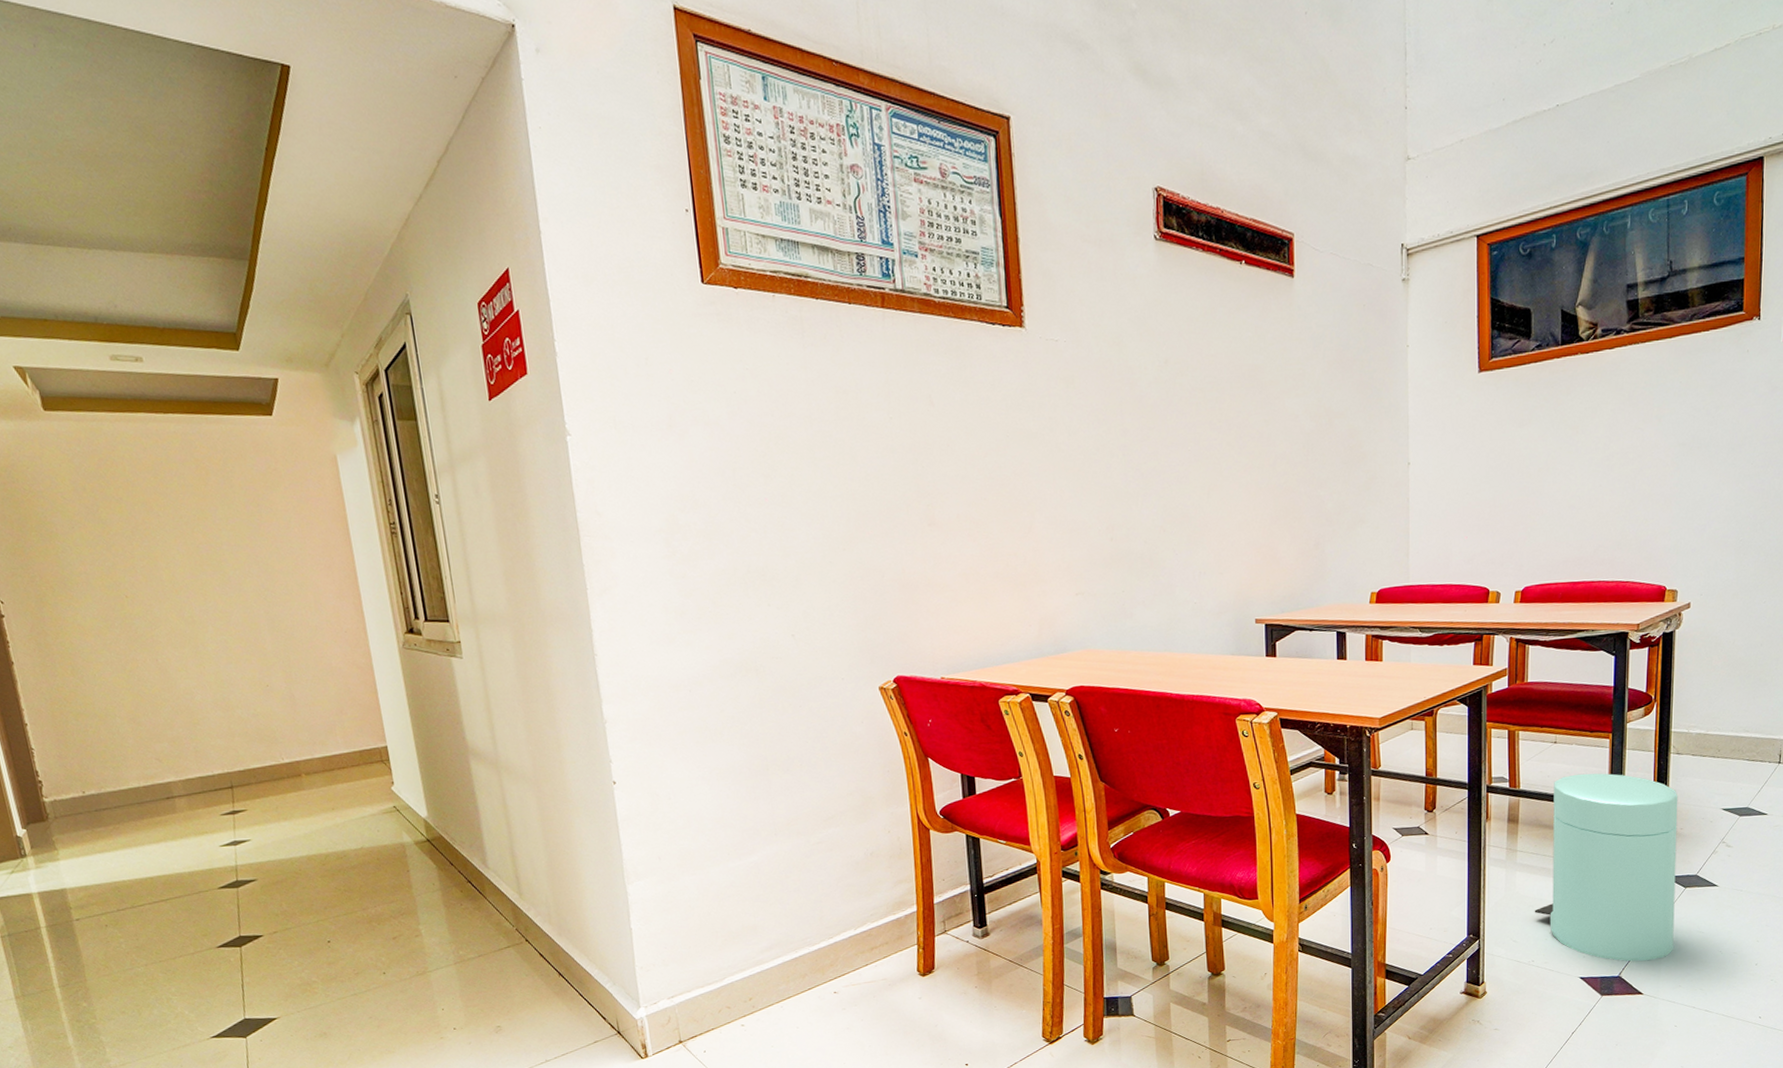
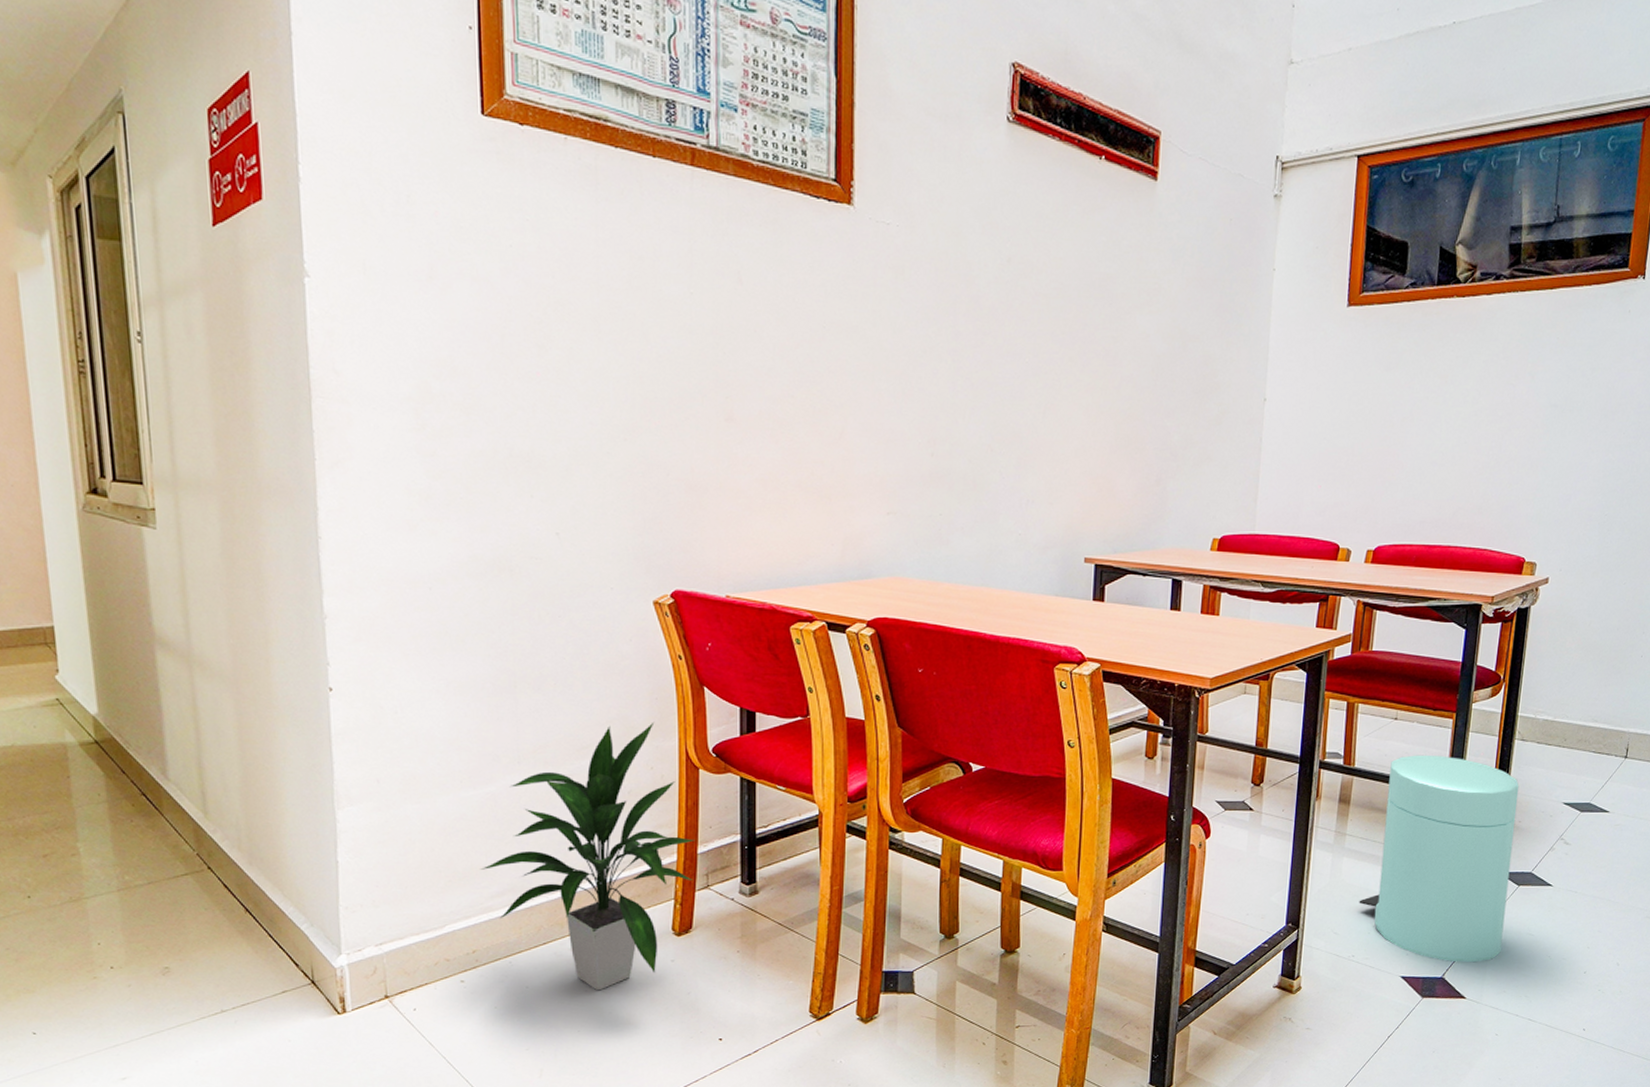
indoor plant: none [750,791,932,1028] -> present [480,722,695,991]

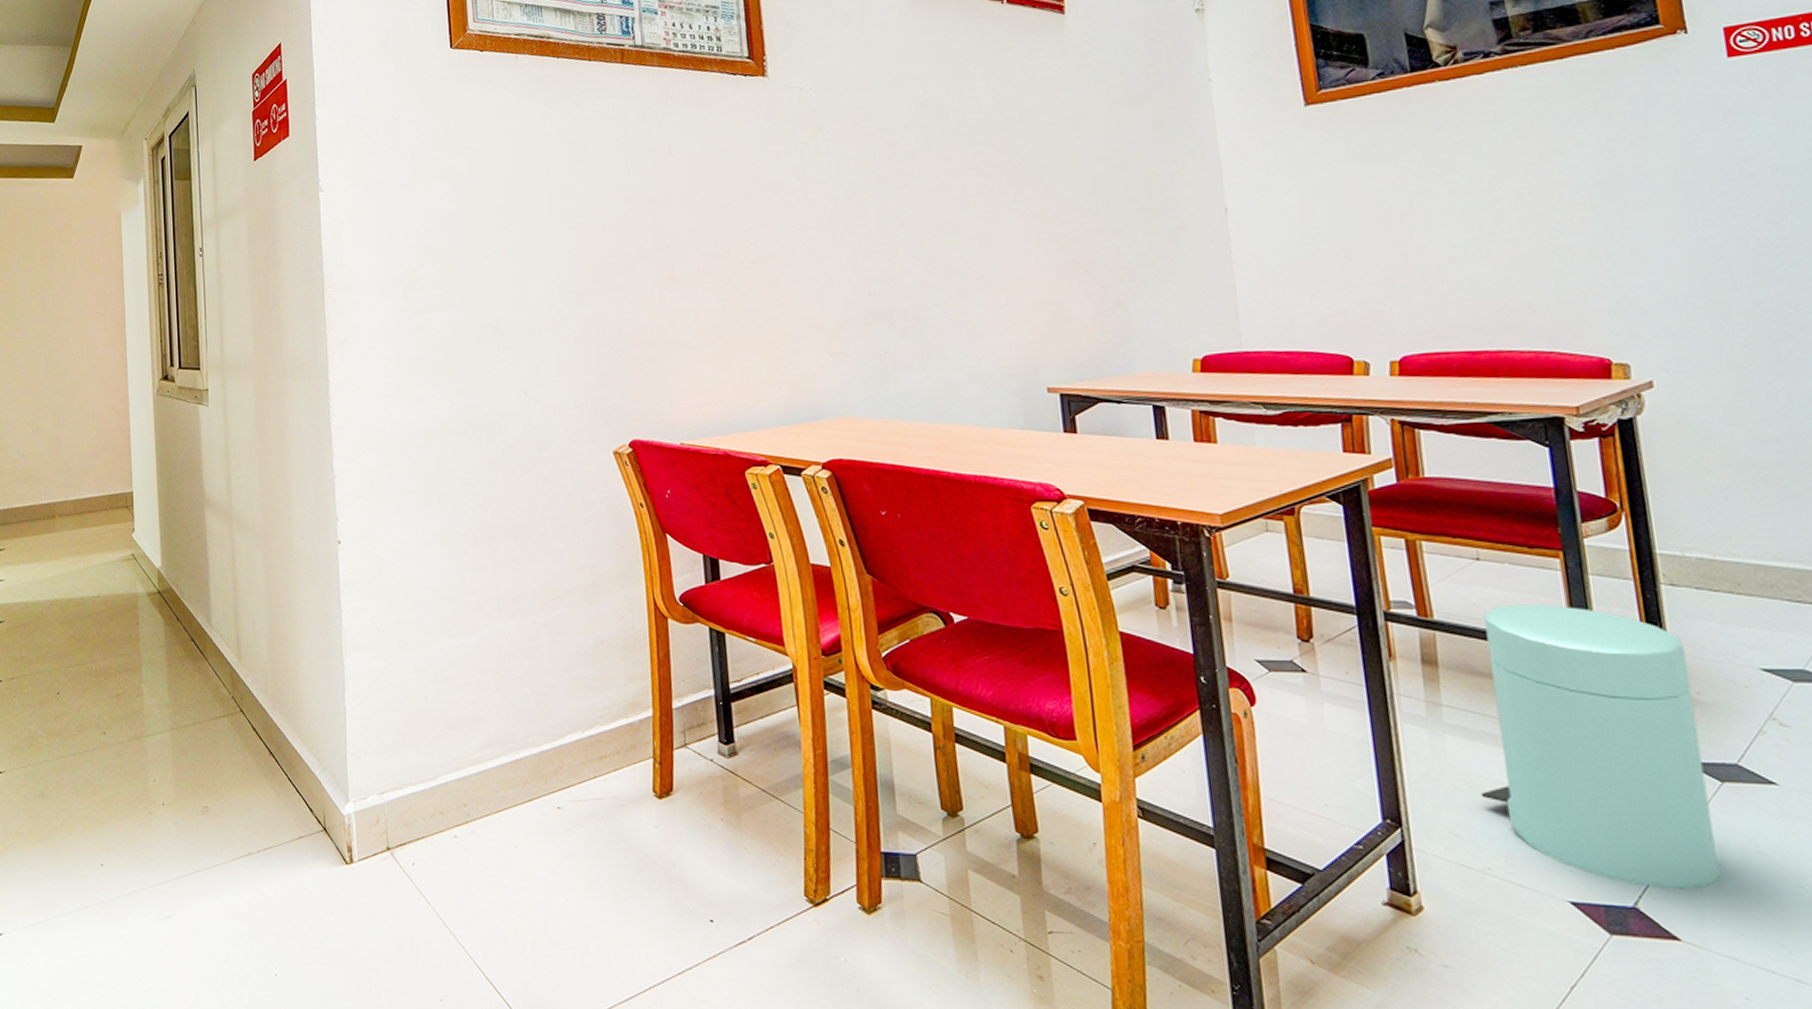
indoor plant: present [480,722,695,991] -> none [468,570,670,856]

